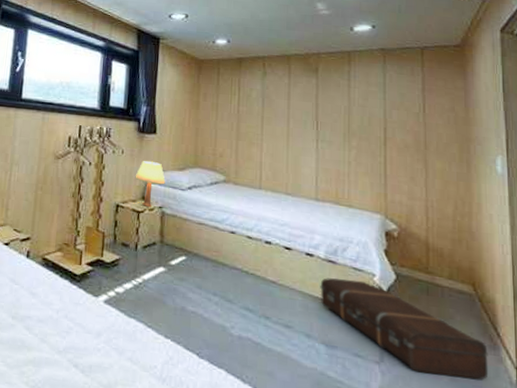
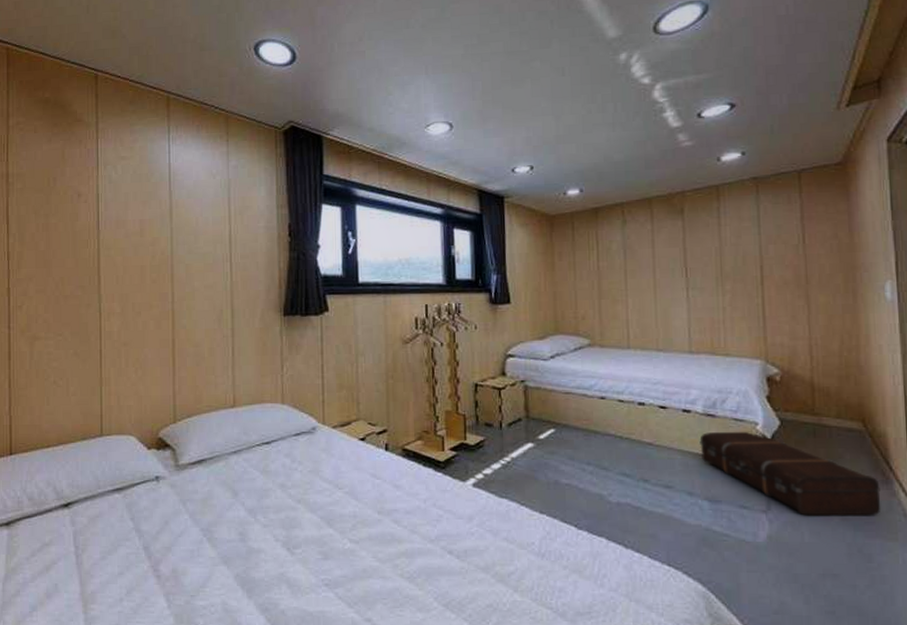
table lamp: present [135,160,166,208] -> none [492,333,525,383]

